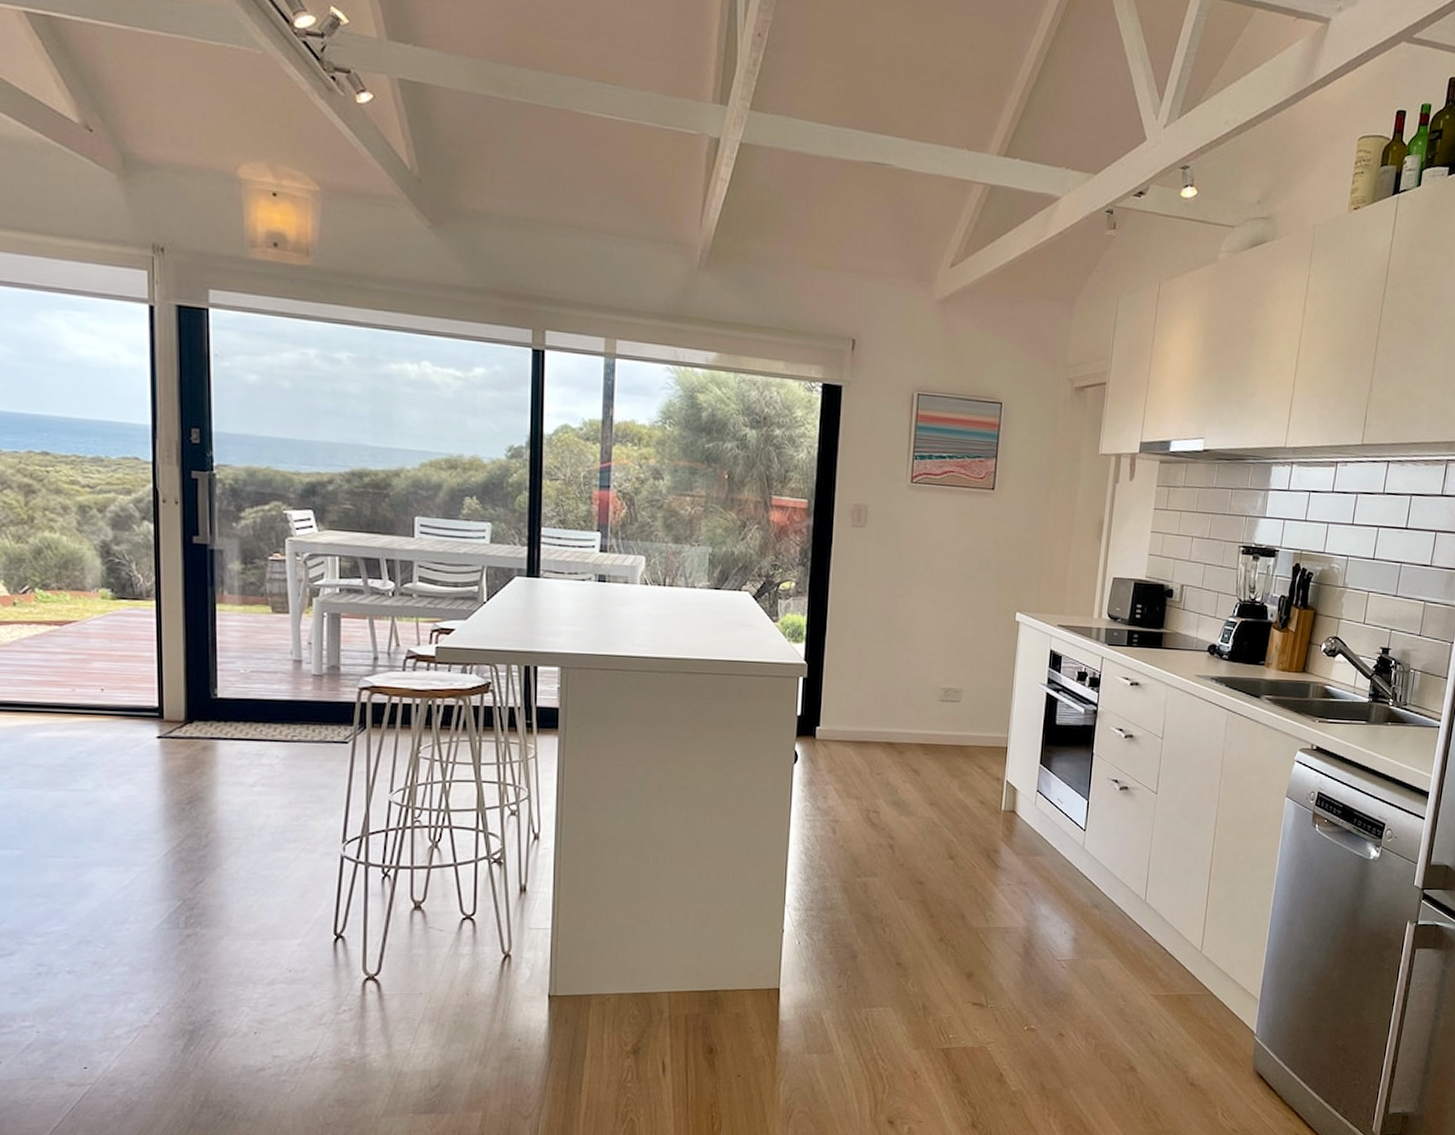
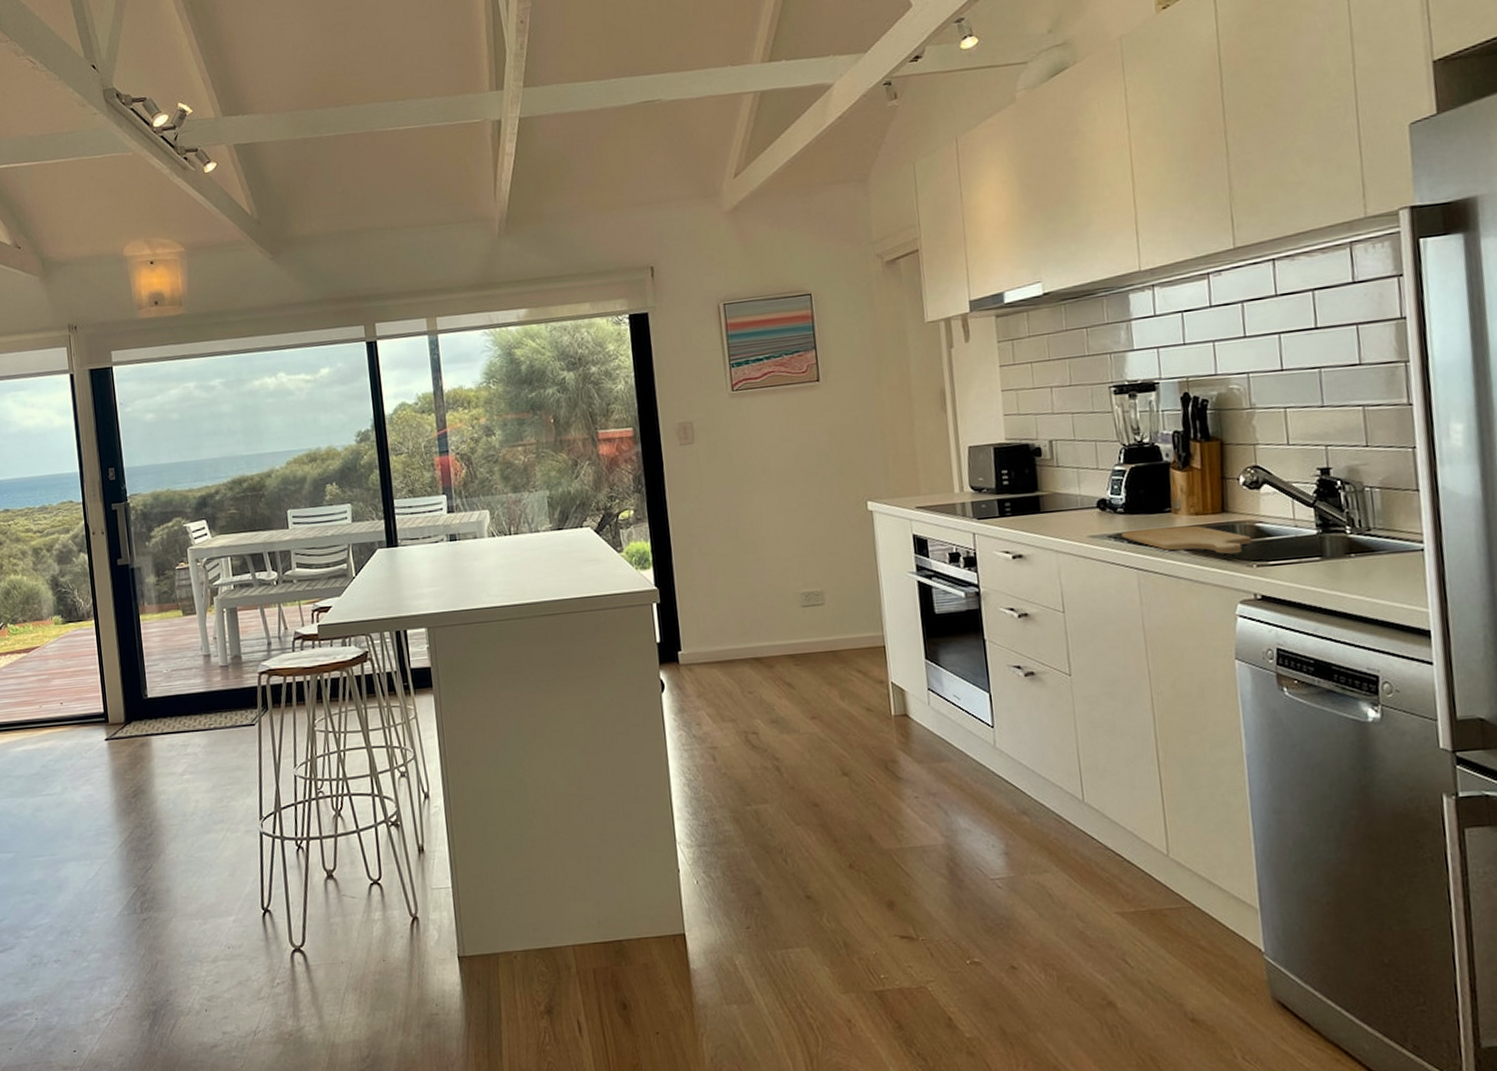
chopping board: none [1222,675,1320,709] -> present [1122,525,1252,555]

